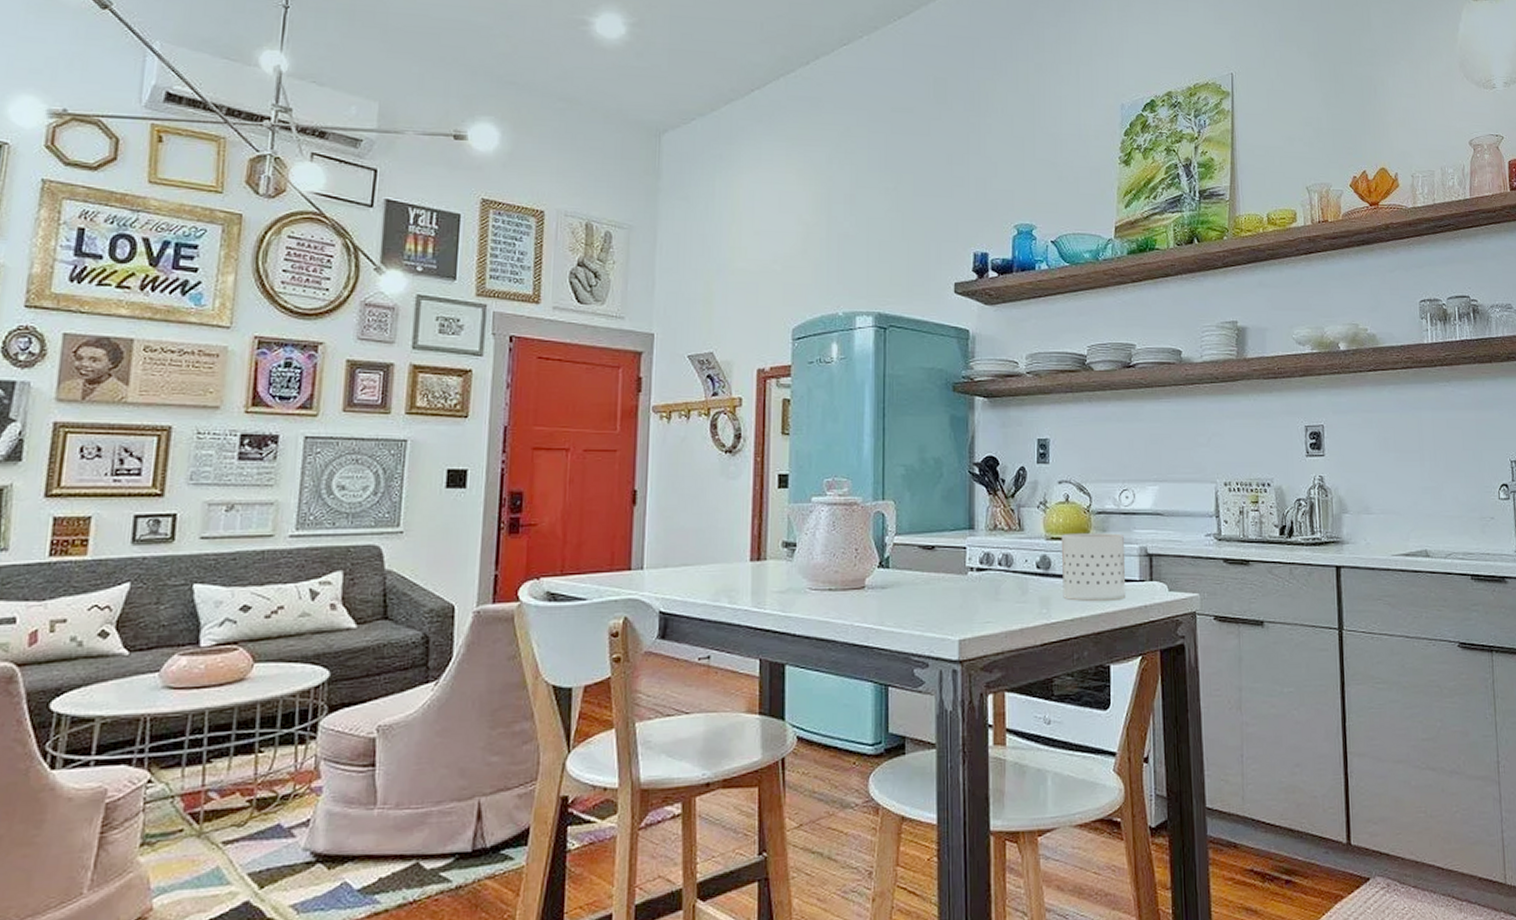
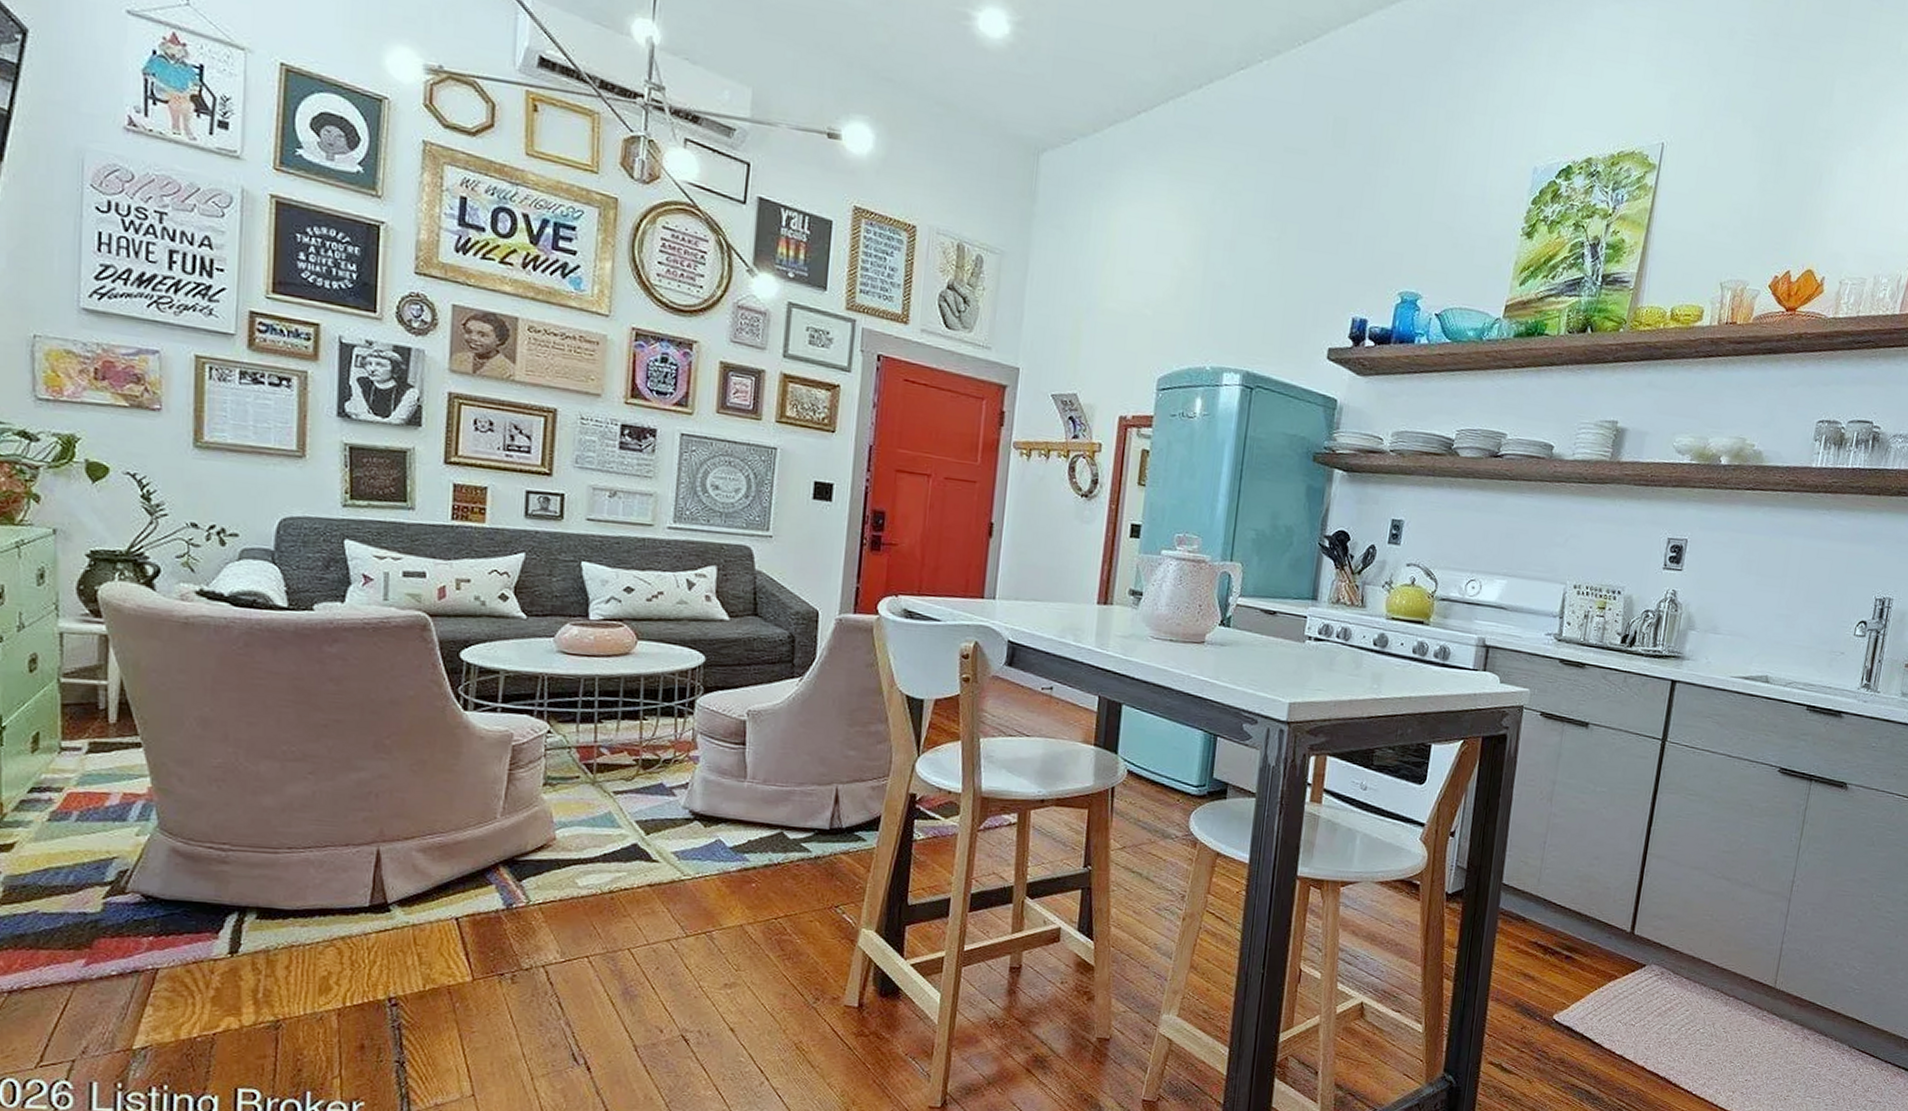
mug: present [1061,532,1126,602] -> none [1395,616,1465,686]

